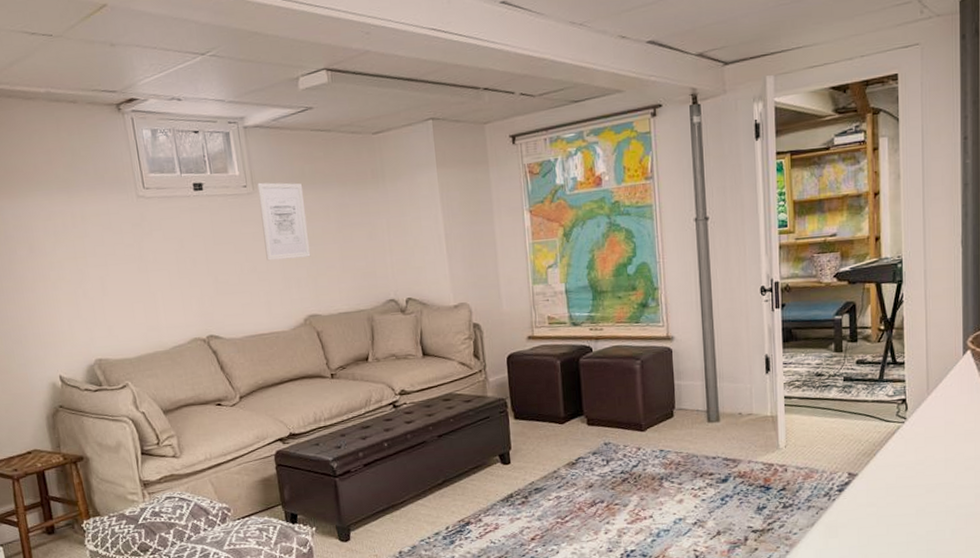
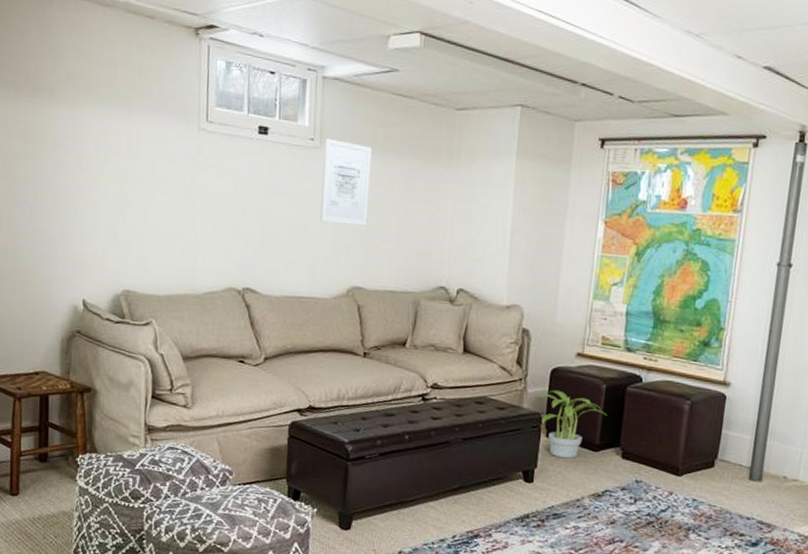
potted plant: none [495,374,567,436] -> present [533,390,608,459]

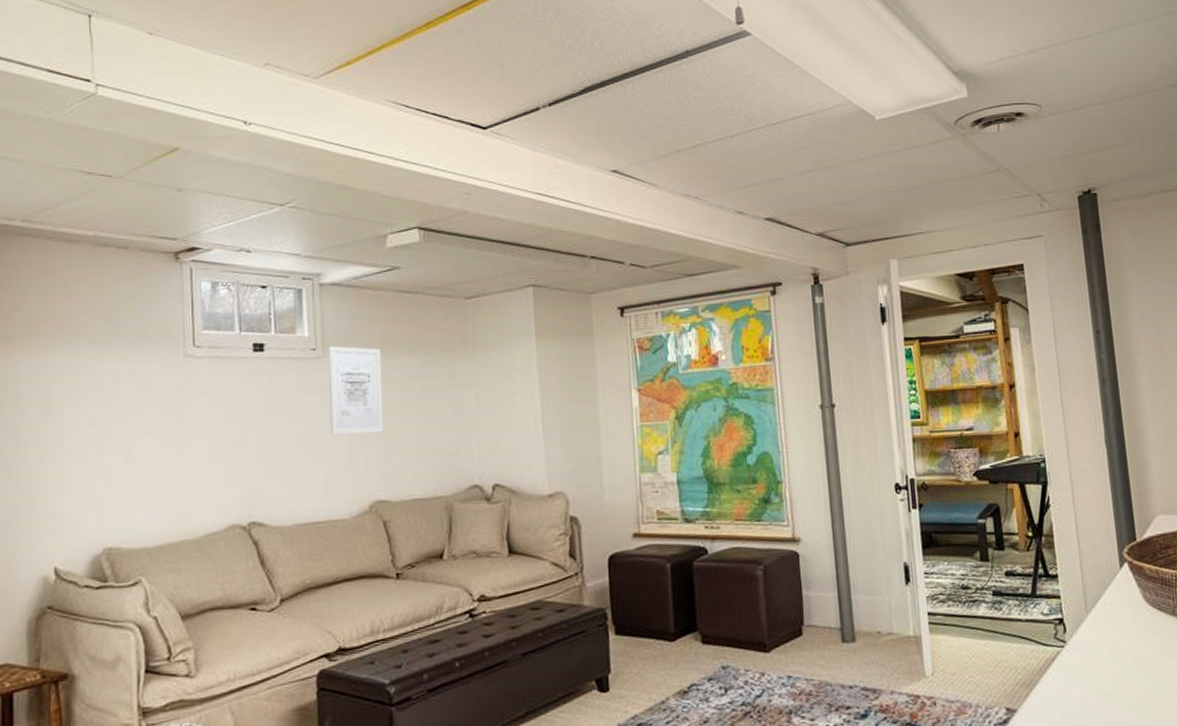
potted plant: present [533,390,608,459] -> none [594,578,678,656]

